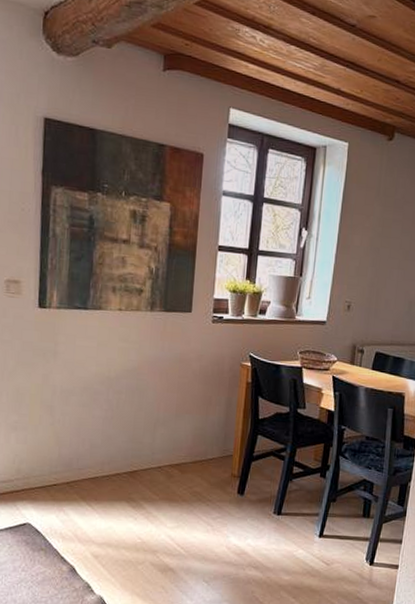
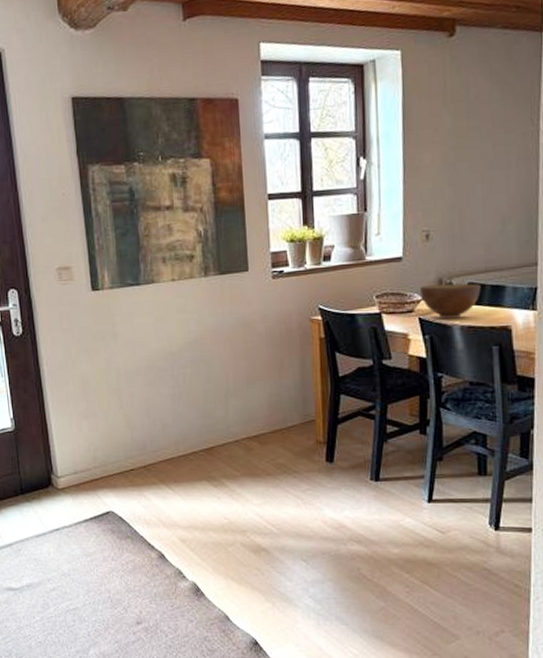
bowl: none [336,349,386,381] -> present [419,283,481,319]

